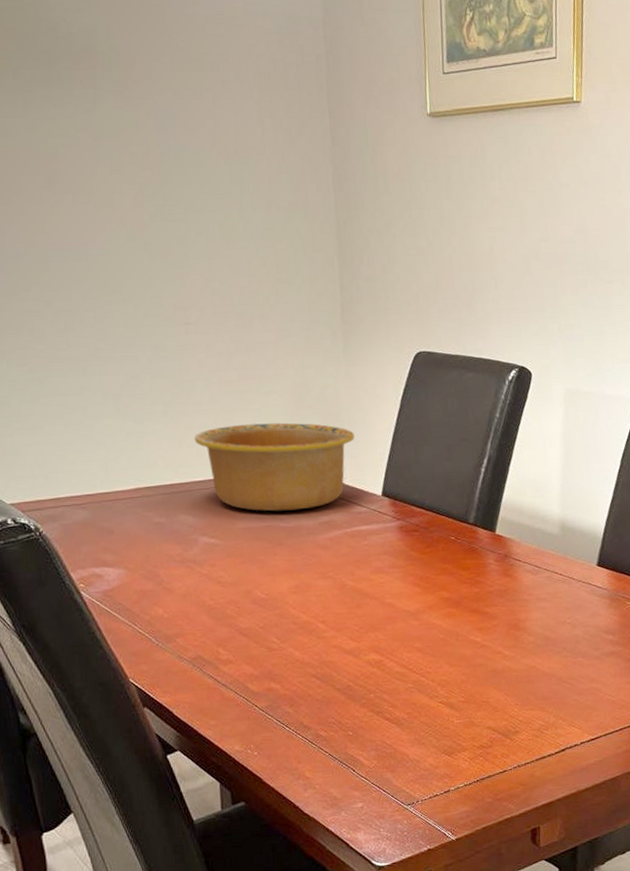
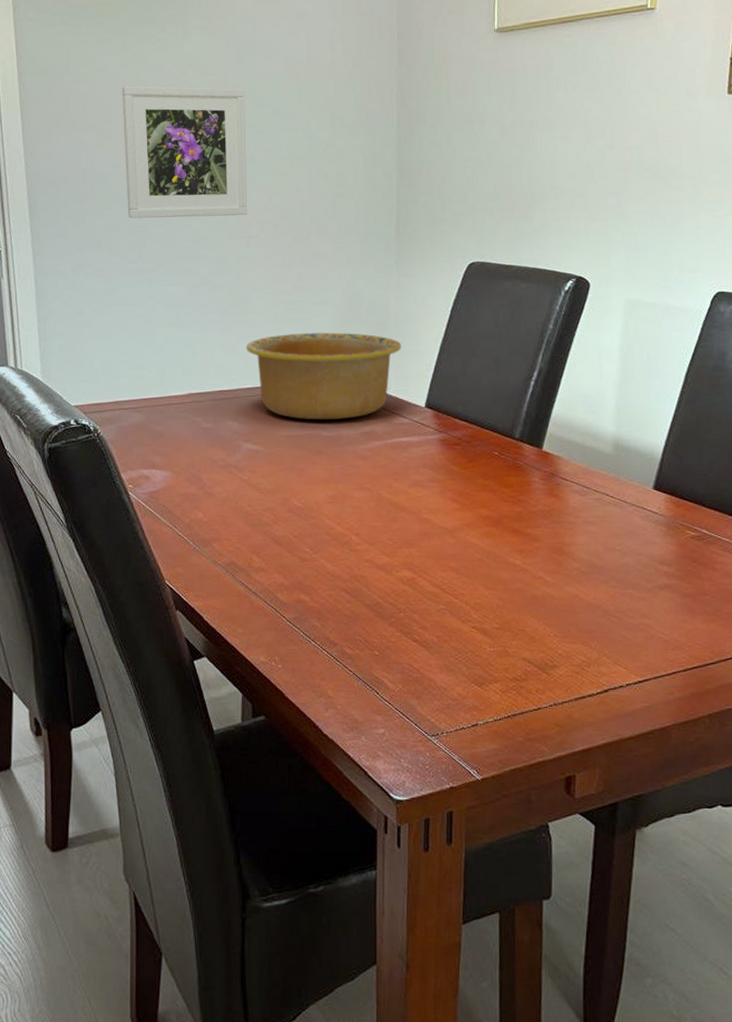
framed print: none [29,153,184,302] -> present [122,85,248,219]

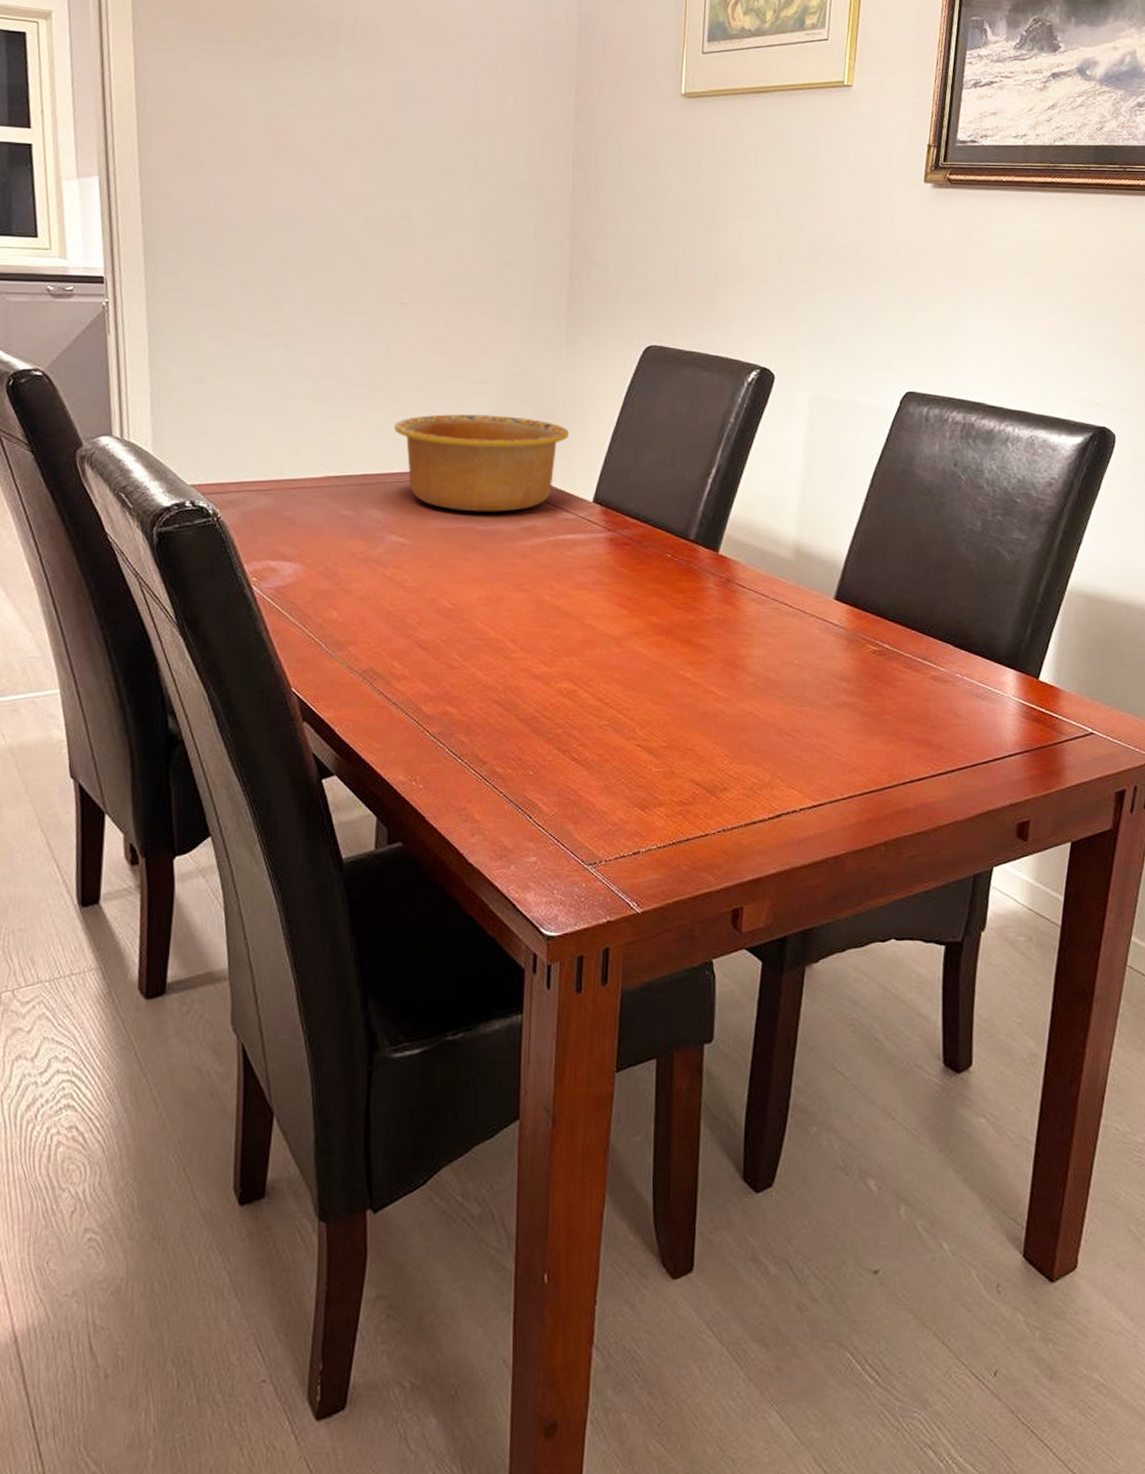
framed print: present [122,85,248,219] -> none [259,123,402,279]

